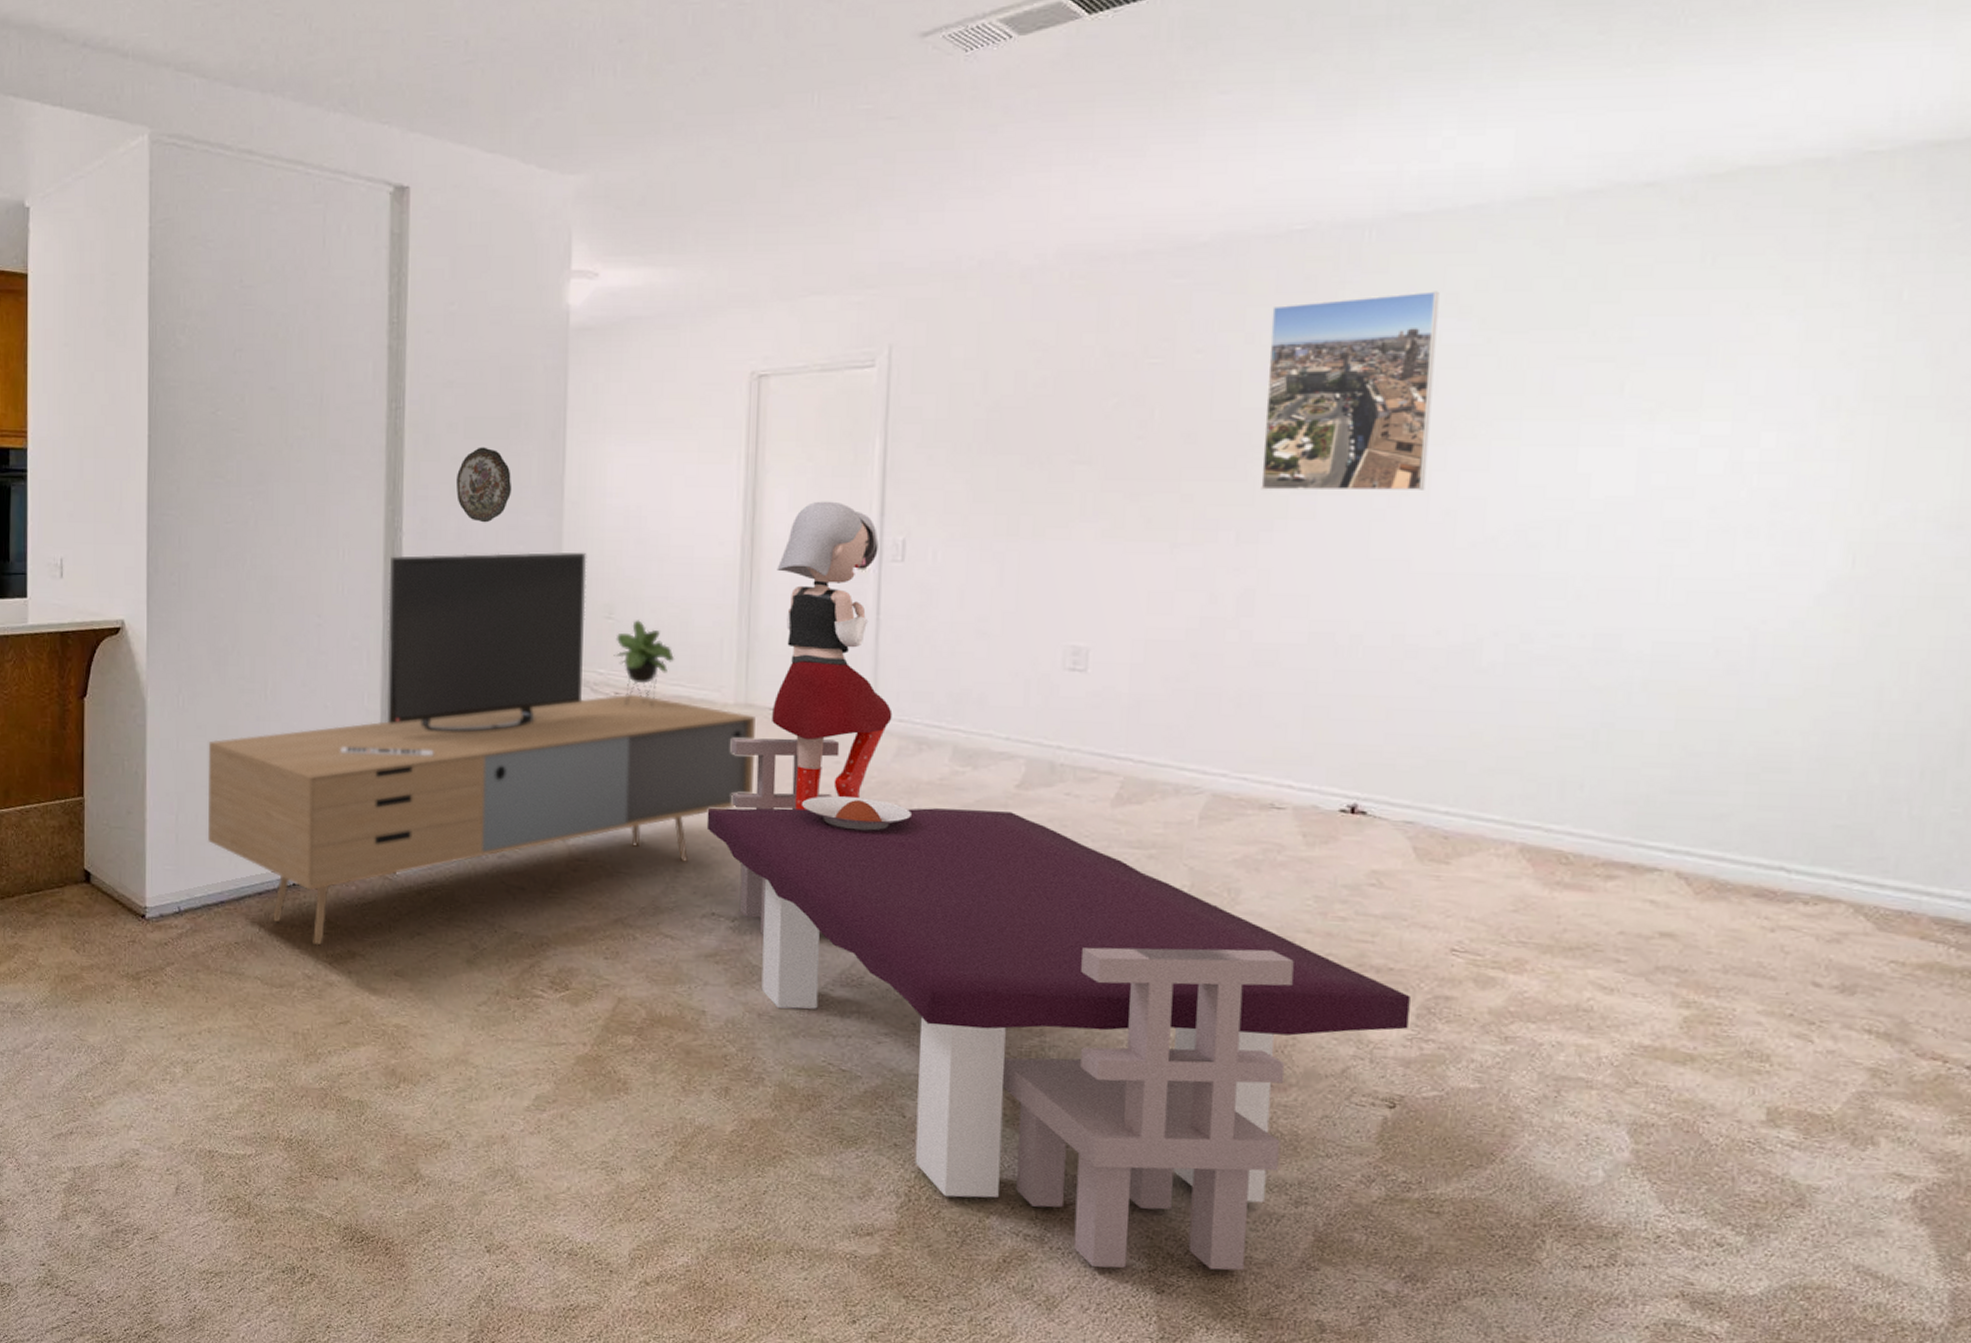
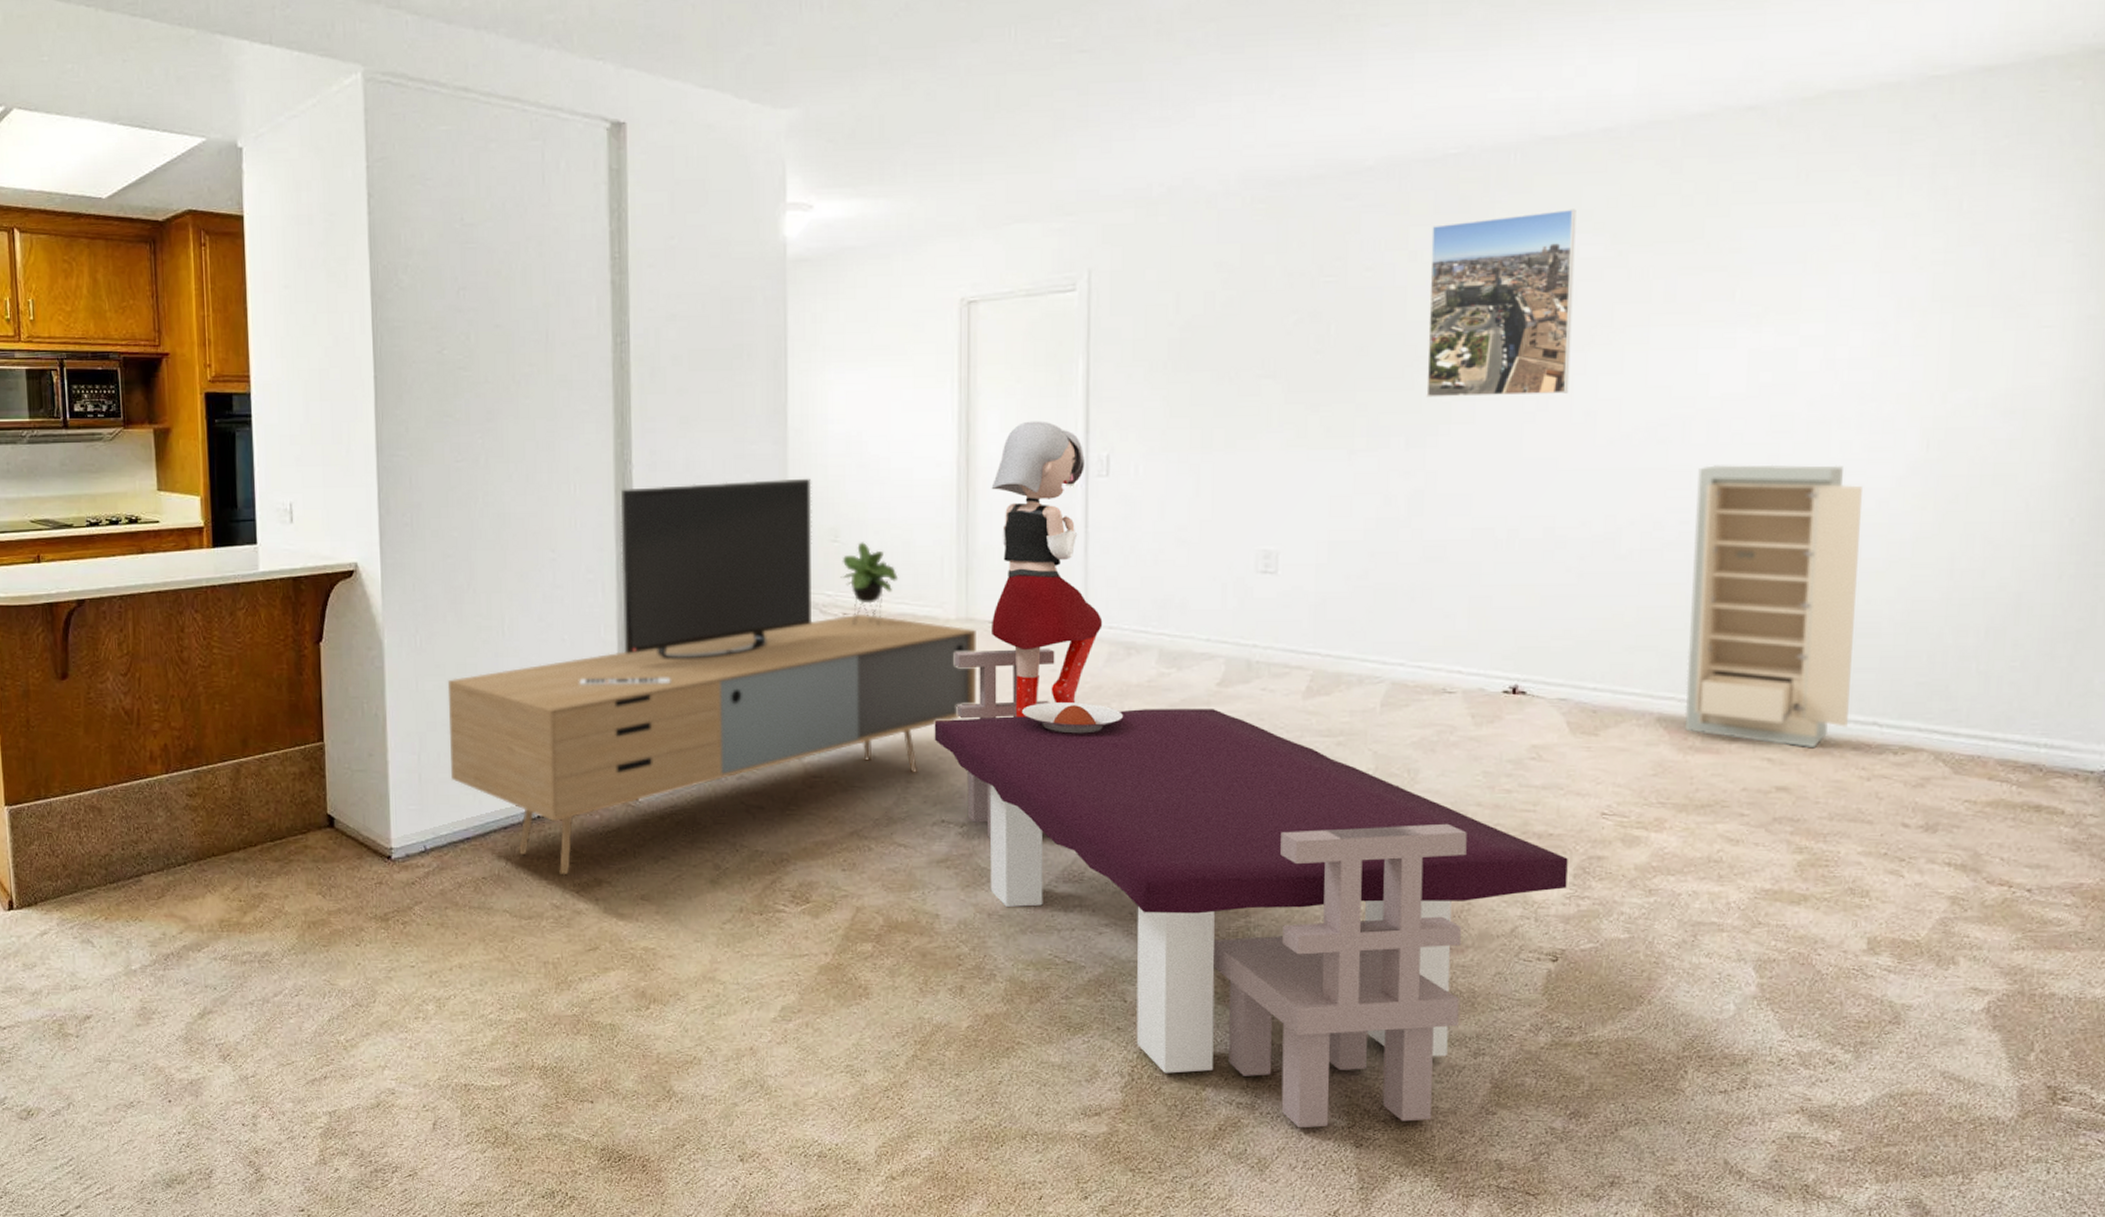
decorative plate: present [455,447,512,523] -> none [682,378,738,453]
storage cabinet: none [1551,574,1772,892] -> present [1684,464,1862,749]

